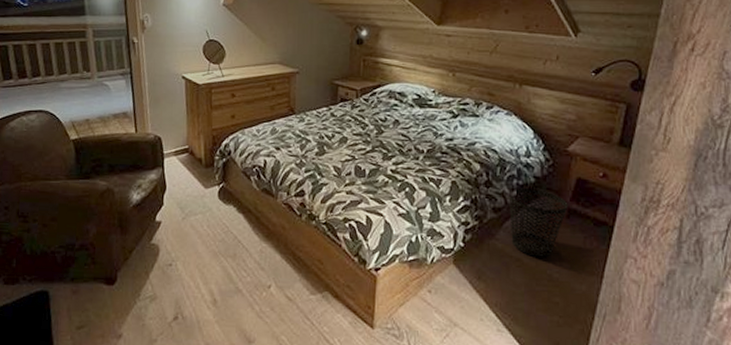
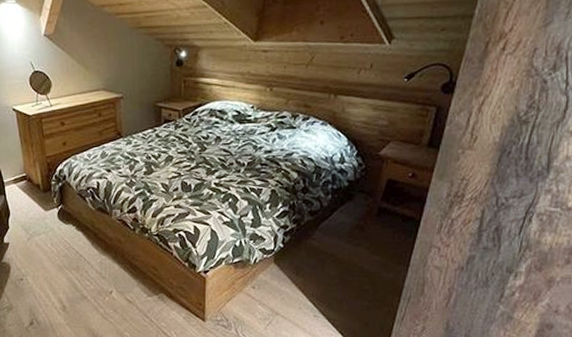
wastebasket: present [509,187,568,257] -> none [325,191,379,252]

